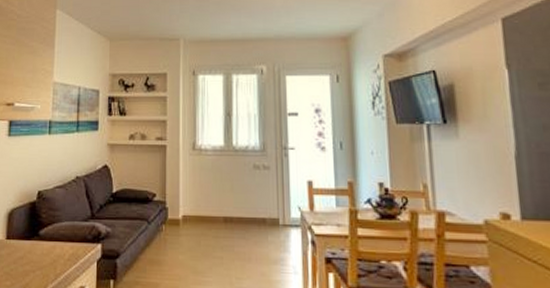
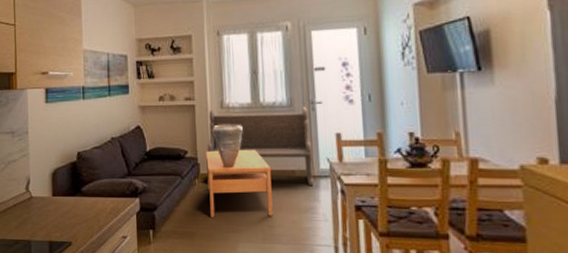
coffee table: none [175,194,242,267] -> present [206,150,273,217]
bench: none [176,150,284,235] -> present [207,107,314,185]
decorative urn: none [183,167,214,214] -> present [212,124,243,169]

